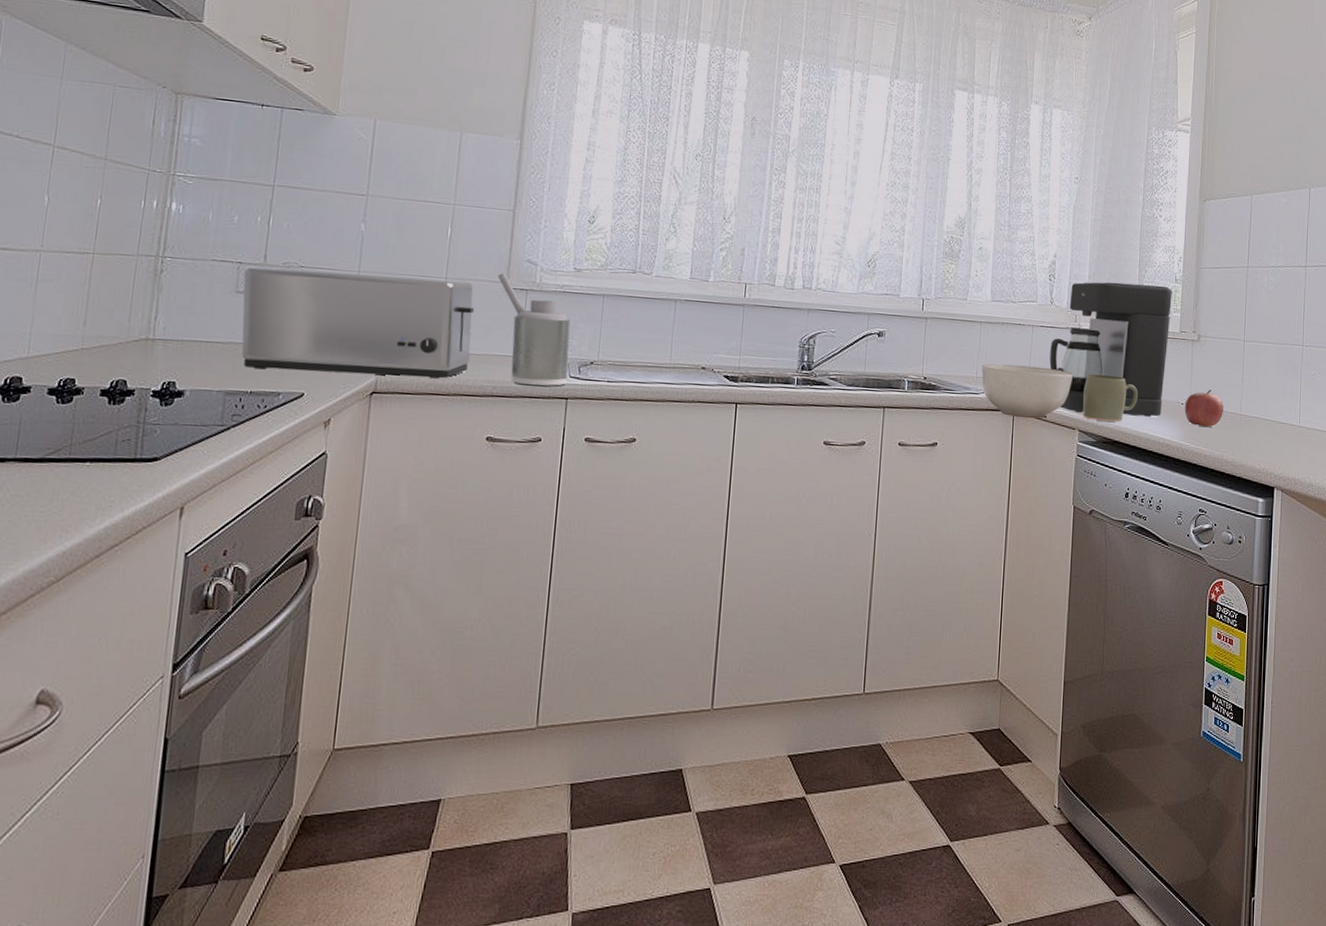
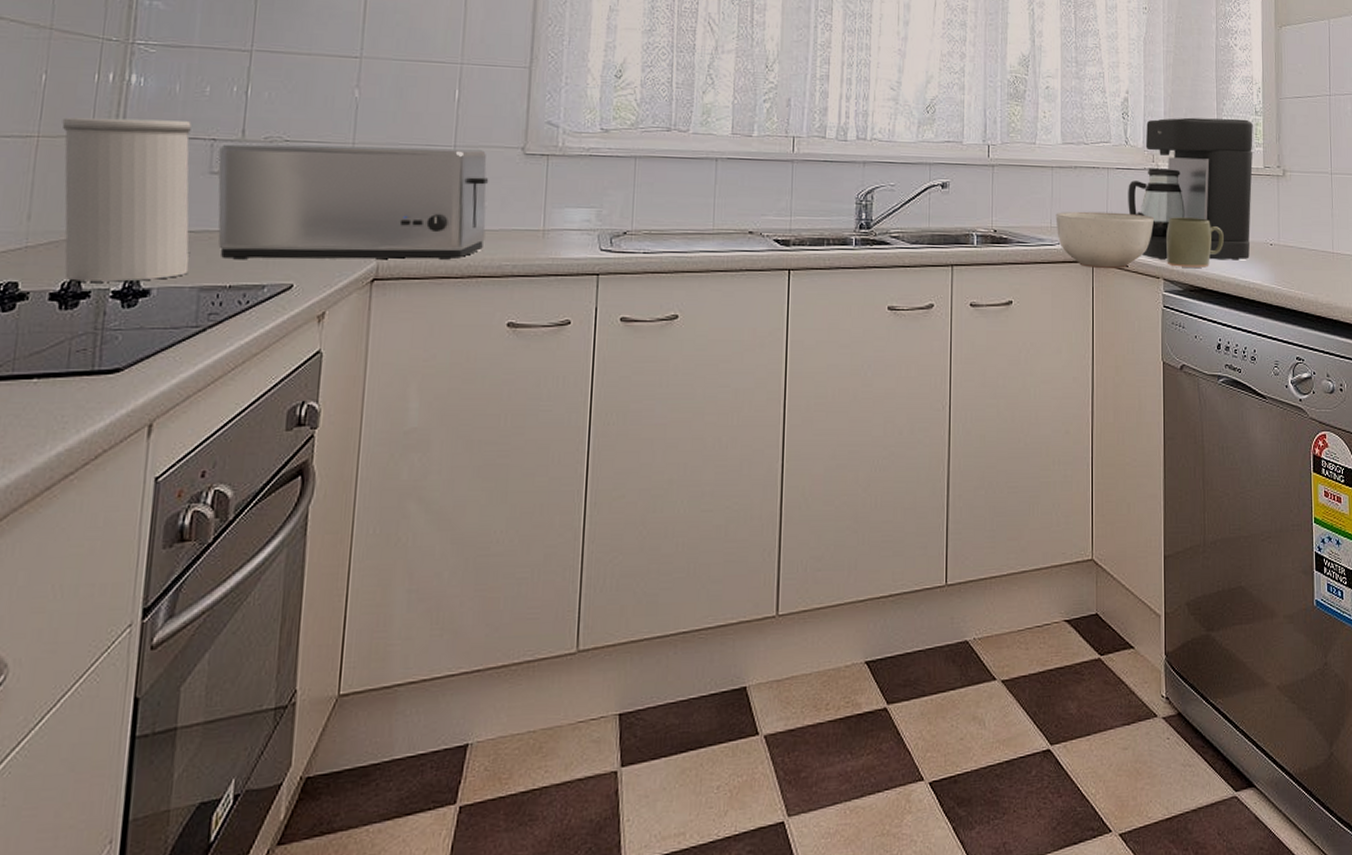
canister: none [113,238,222,383] -> present [62,117,191,282]
soap dispenser: present [498,272,571,388] -> none [514,137,599,264]
fruit: present [1184,390,1223,428] -> none [1274,228,1315,269]

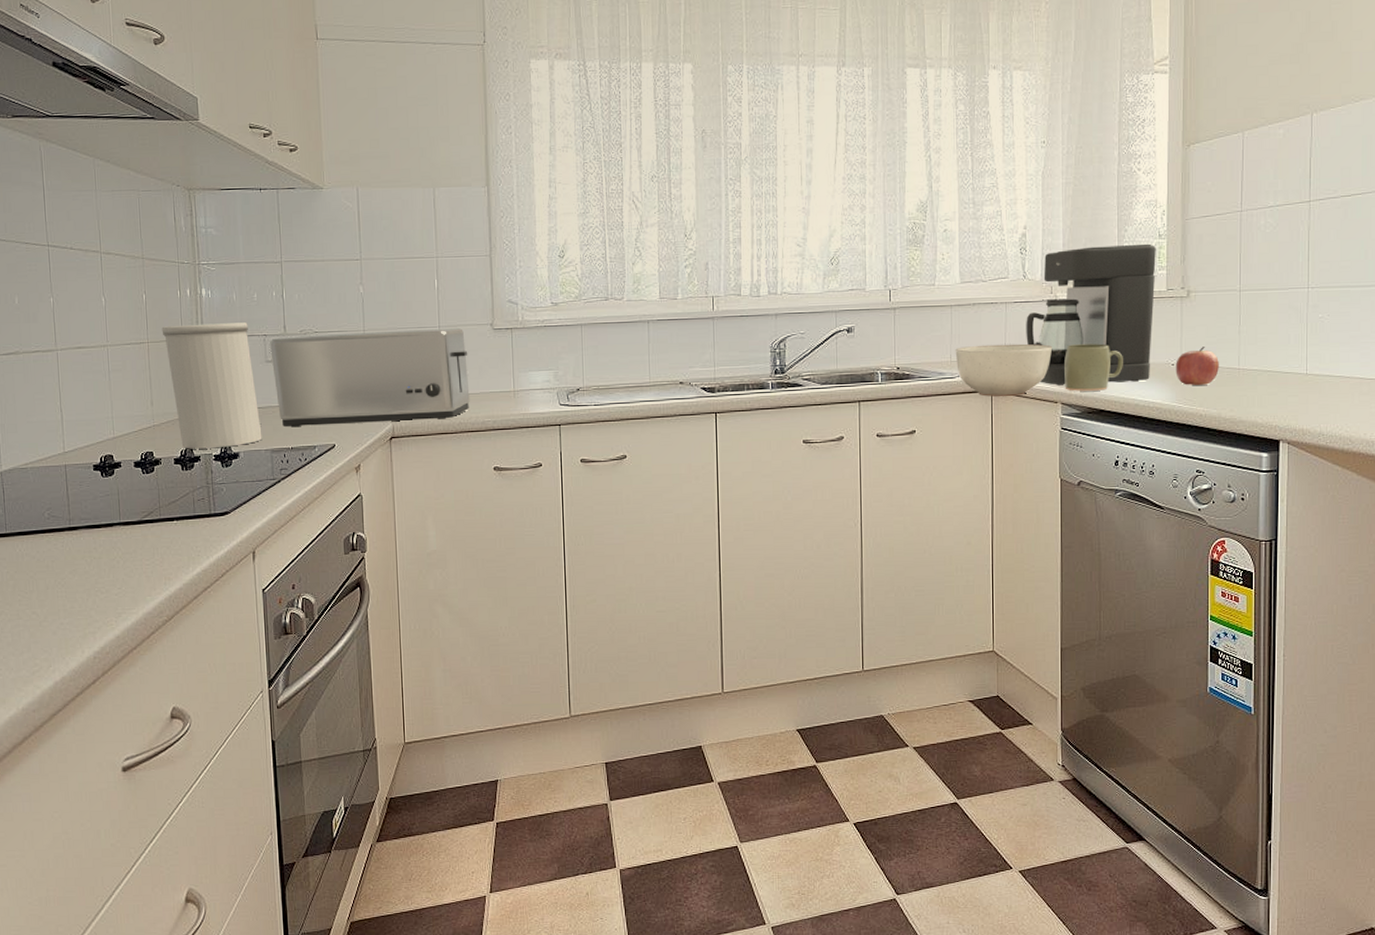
fruit: none [1274,228,1315,269] -> present [1175,347,1219,386]

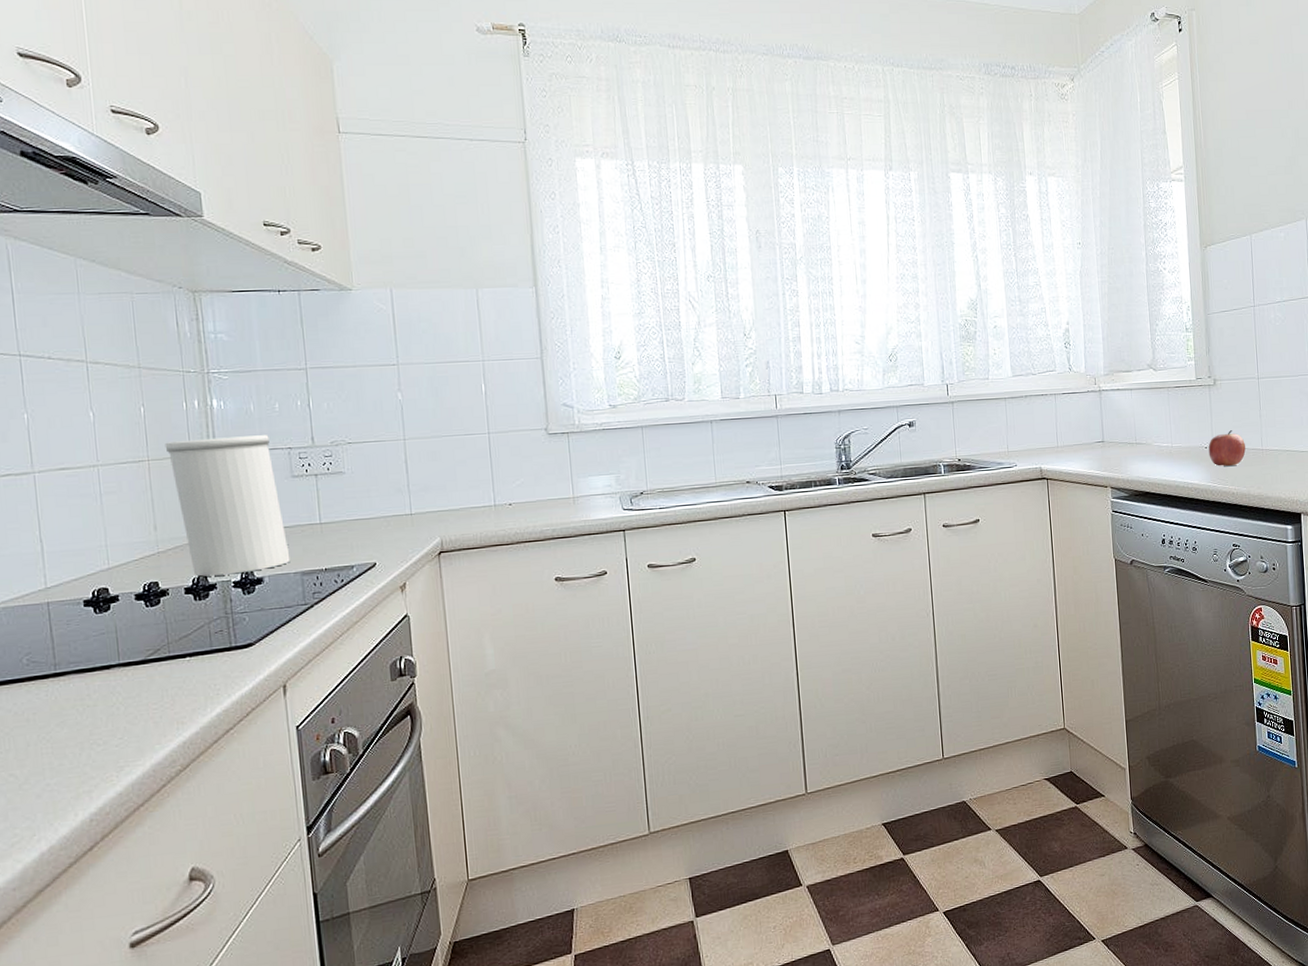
toaster: present [270,328,470,428] -> none [296,434,526,547]
bowl: present [955,343,1053,397] -> none [1011,432,1100,484]
coffee maker: present [1026,243,1156,386] -> none [1074,336,1187,471]
mug: present [1063,343,1123,391] -> none [1110,430,1163,476]

